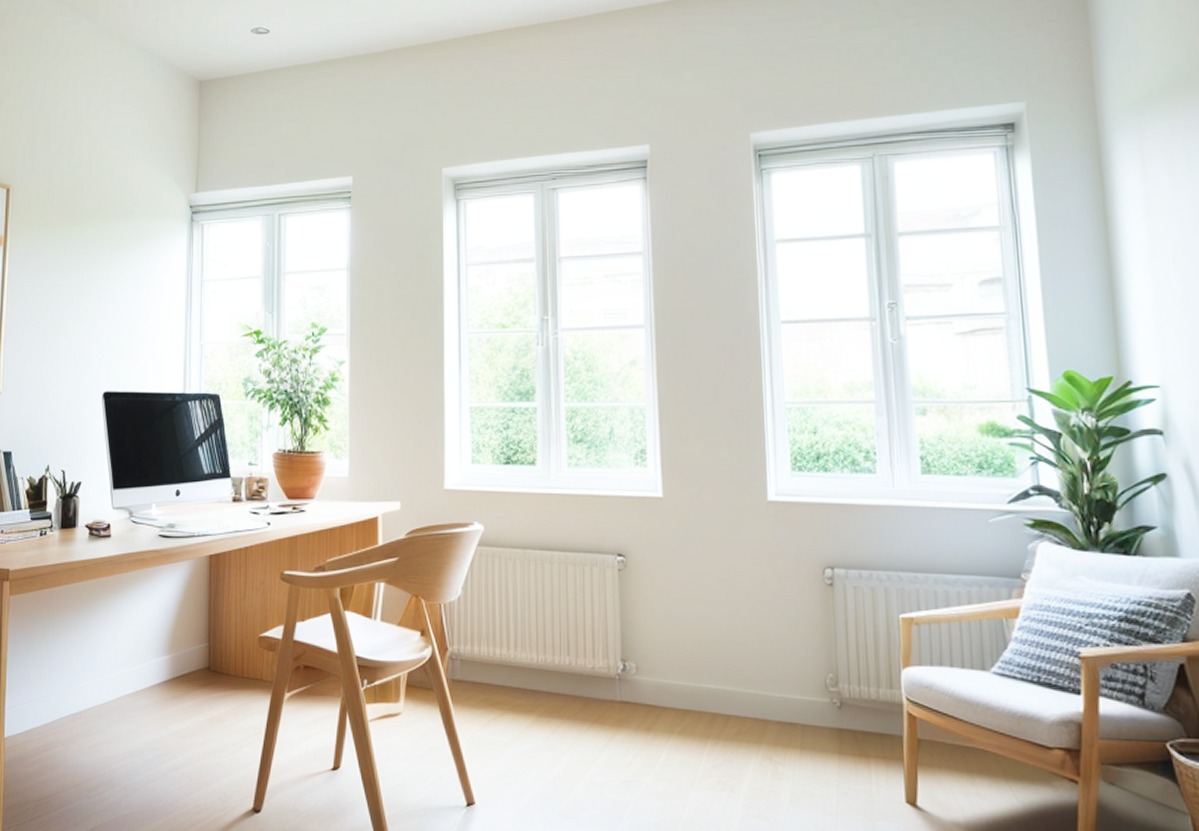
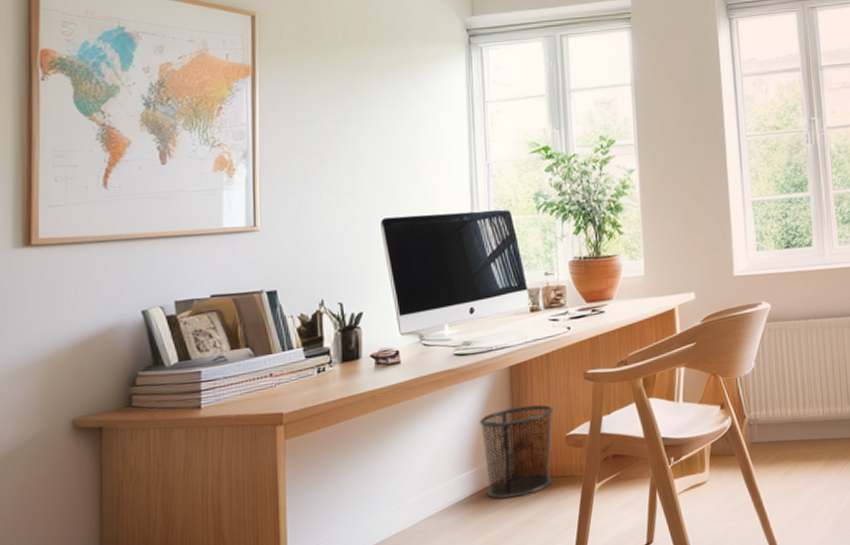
waste bin: none [177,598,249,692] -> present [479,404,554,499]

